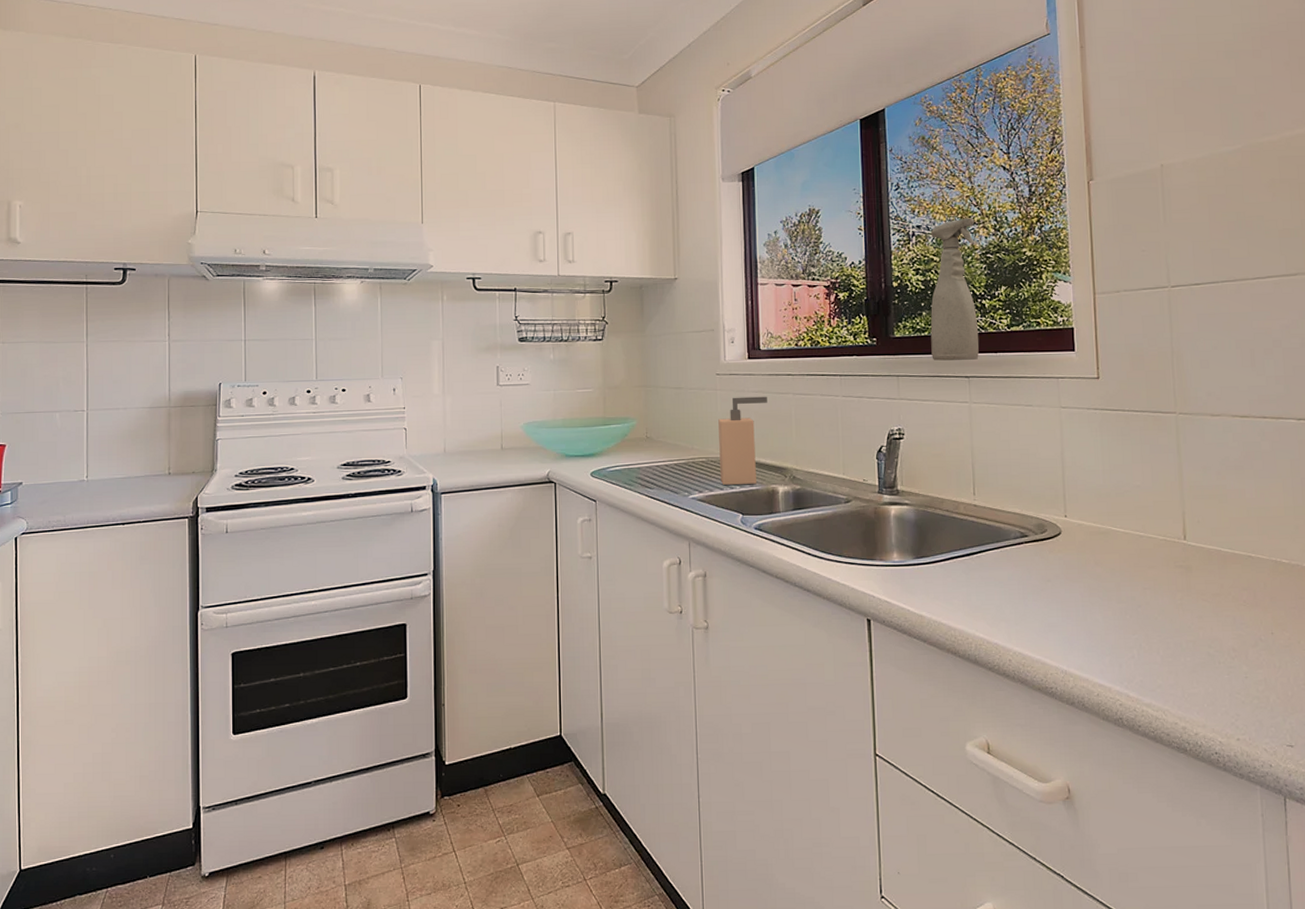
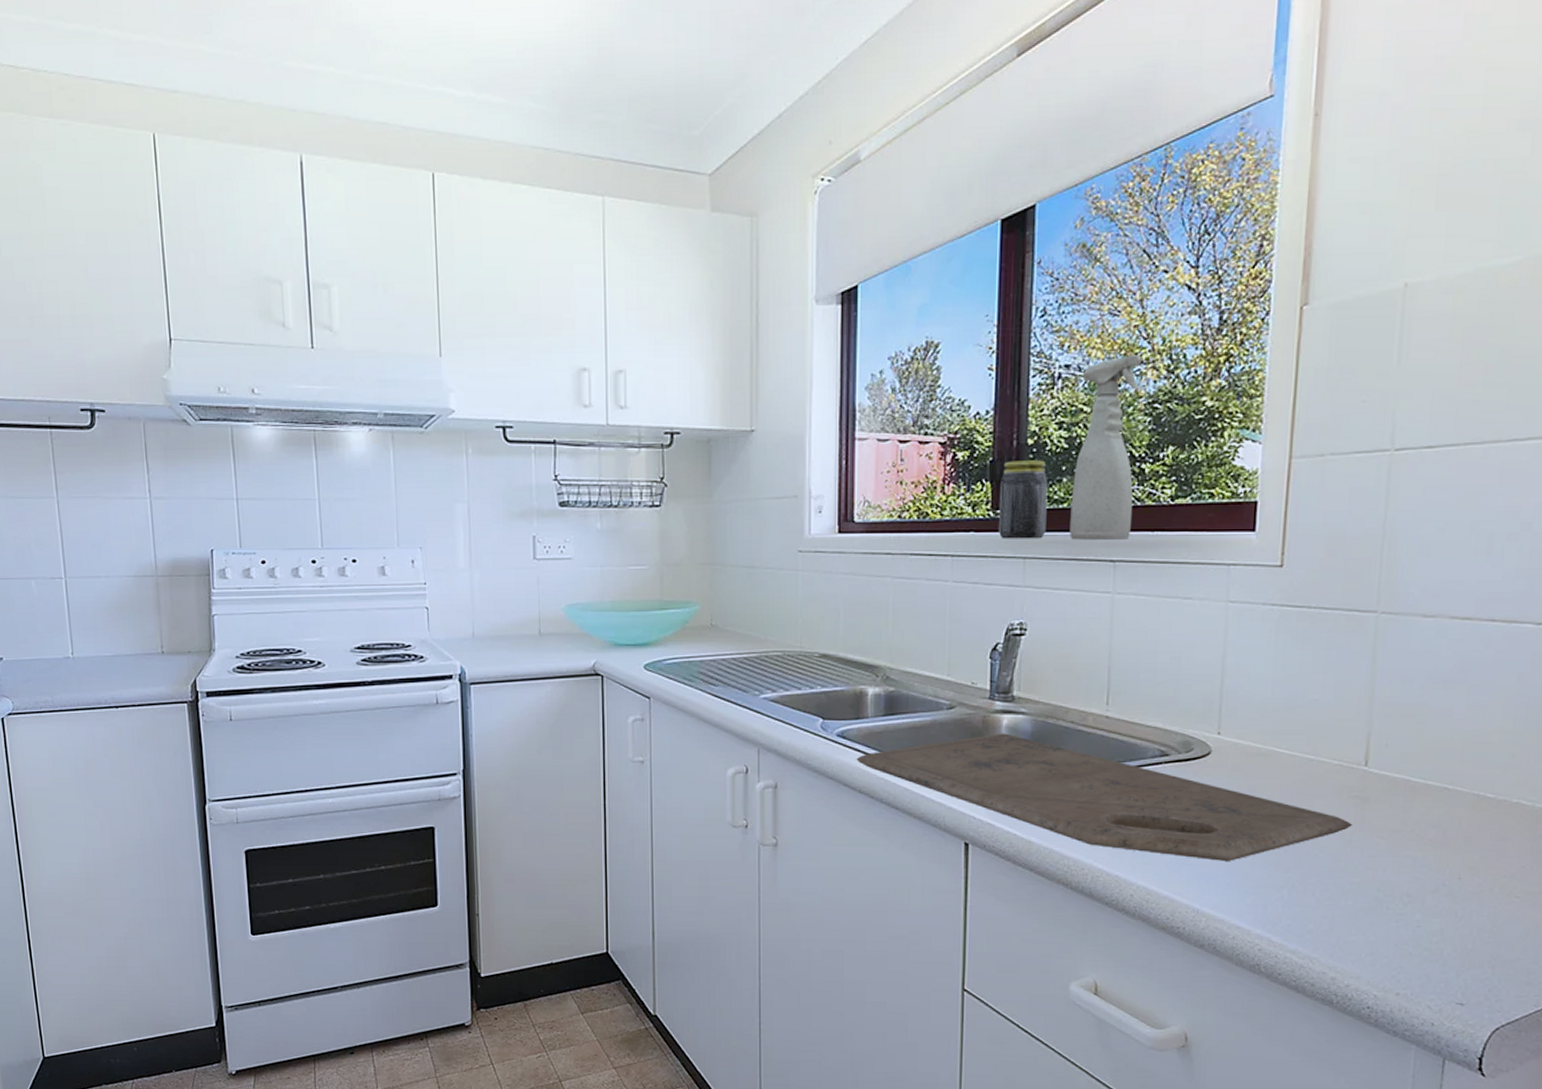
soap dispenser: present [718,396,767,485] -> none [798,579,860,684]
cutting board: none [772,522,1181,627] -> present [856,733,1352,862]
jar: none [874,298,913,361] -> present [998,460,1048,539]

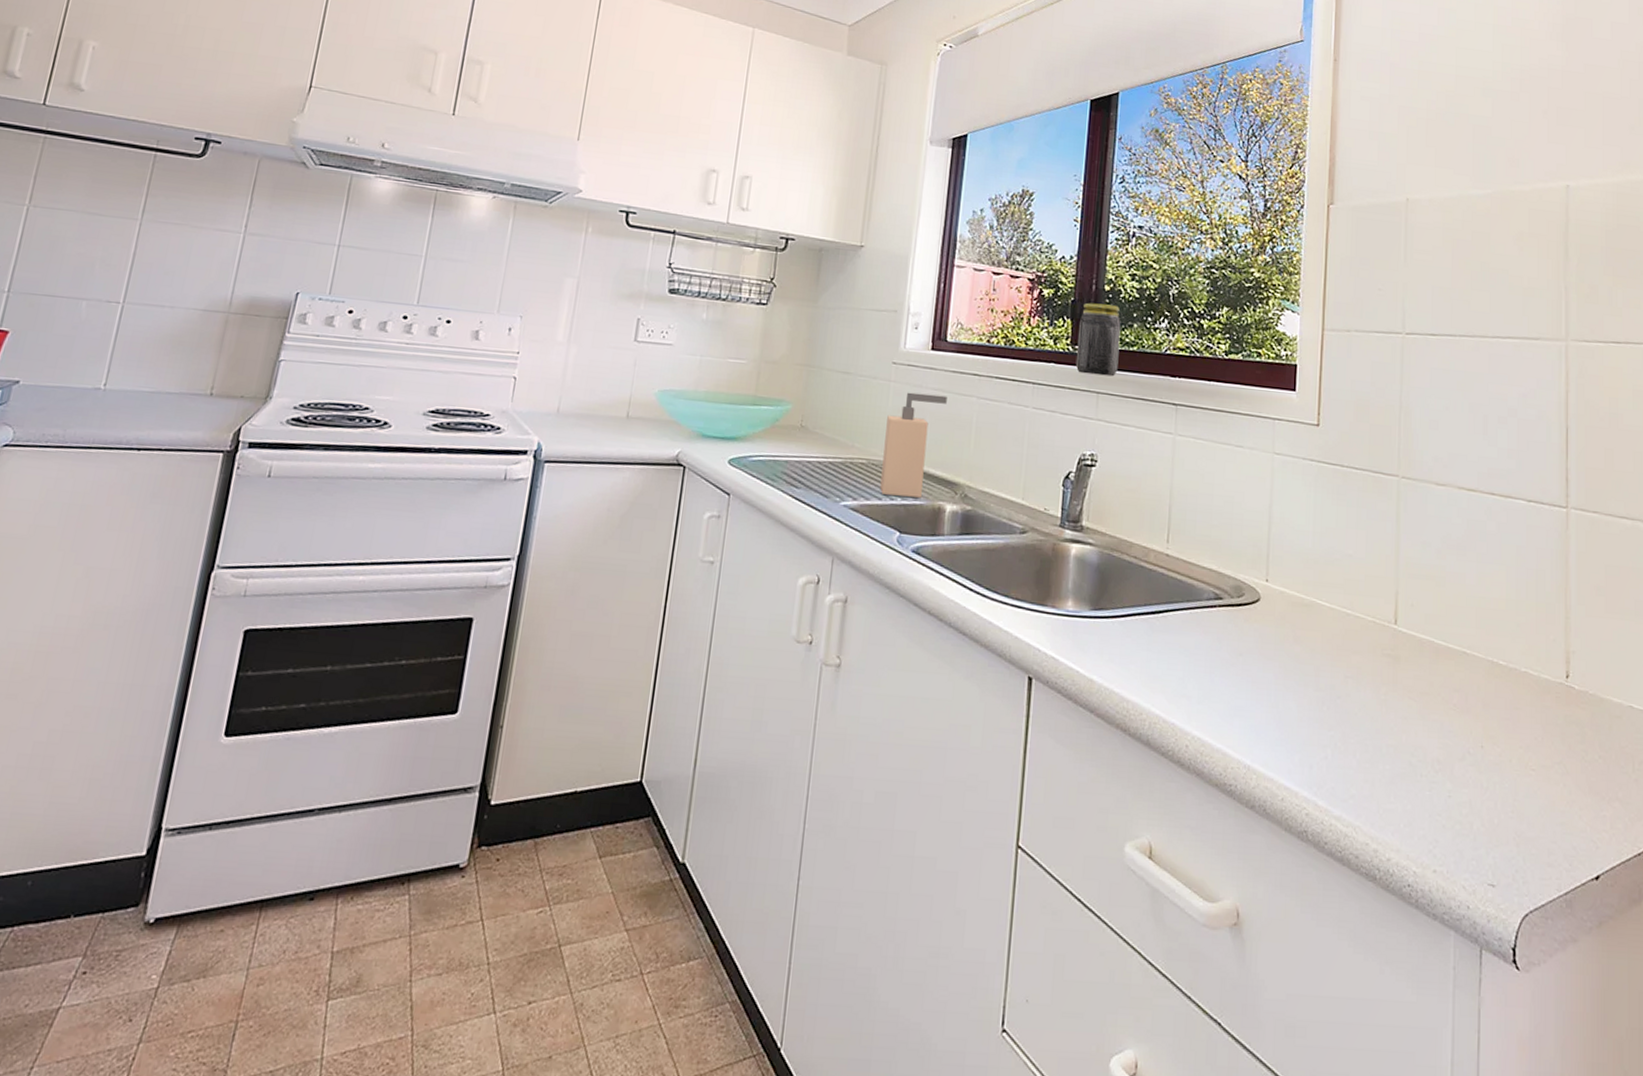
soap dispenser: none [798,579,860,684] -> present [880,392,947,498]
cutting board: present [856,733,1352,862] -> none [928,562,1386,716]
spray bottle: present [1069,355,1142,540] -> none [1138,225,1202,386]

